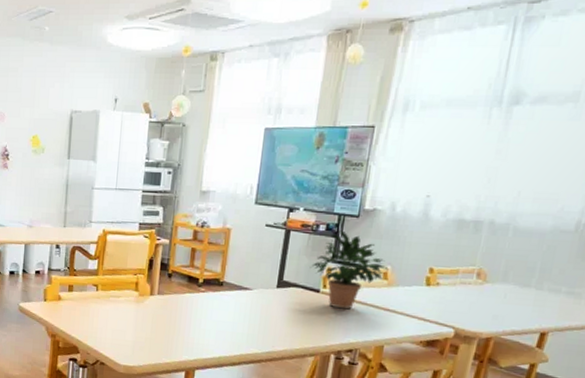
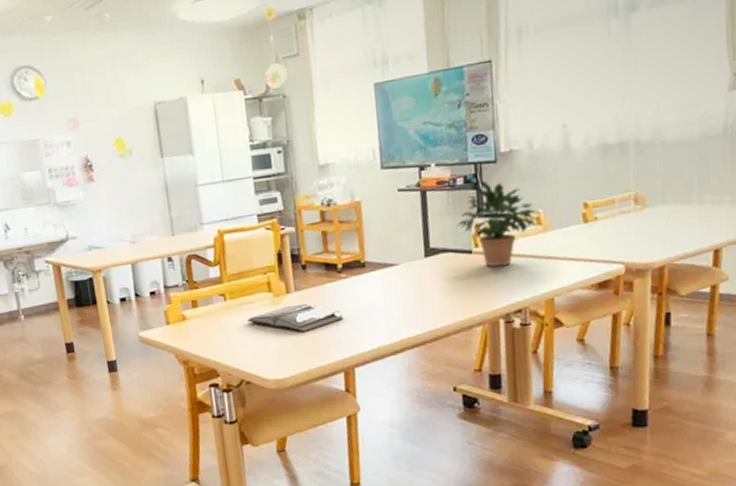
hardback book: none [111,306,195,331] -> present [246,304,344,333]

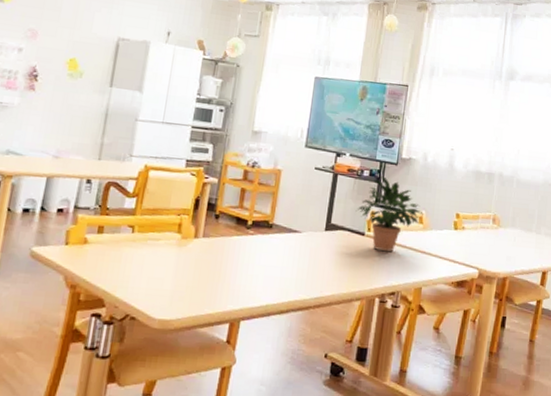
hardback book: present [246,304,344,333] -> none [148,250,242,278]

